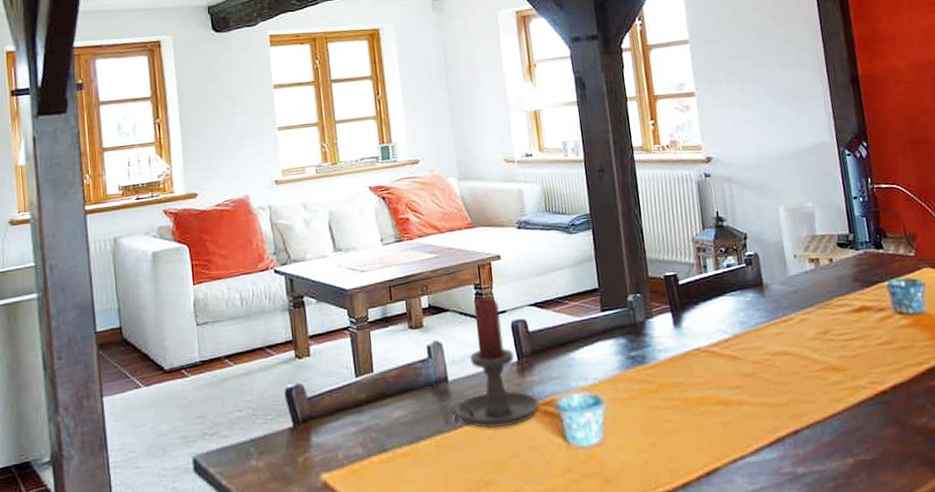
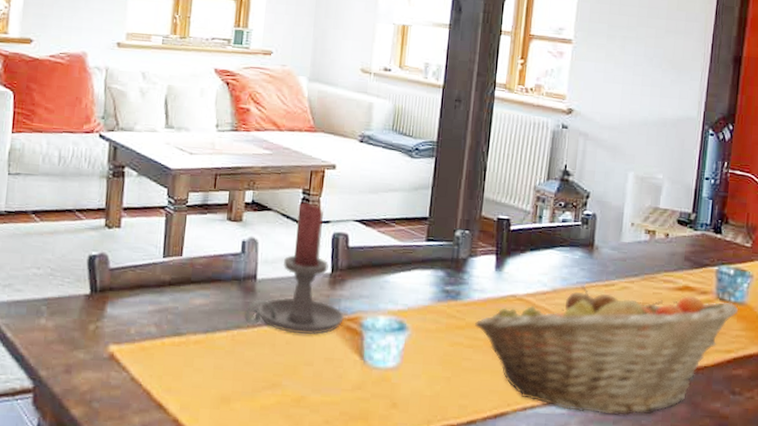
fruit basket: none [667,314,920,454] -> present [475,285,739,416]

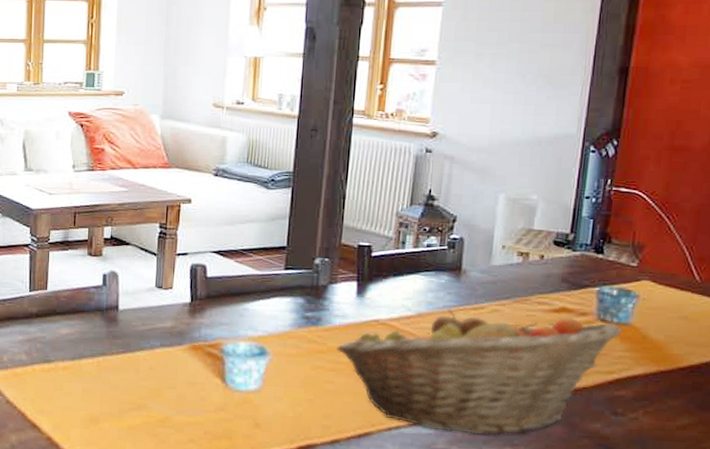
candle holder: present [243,202,344,334] -> none [107,236,205,360]

